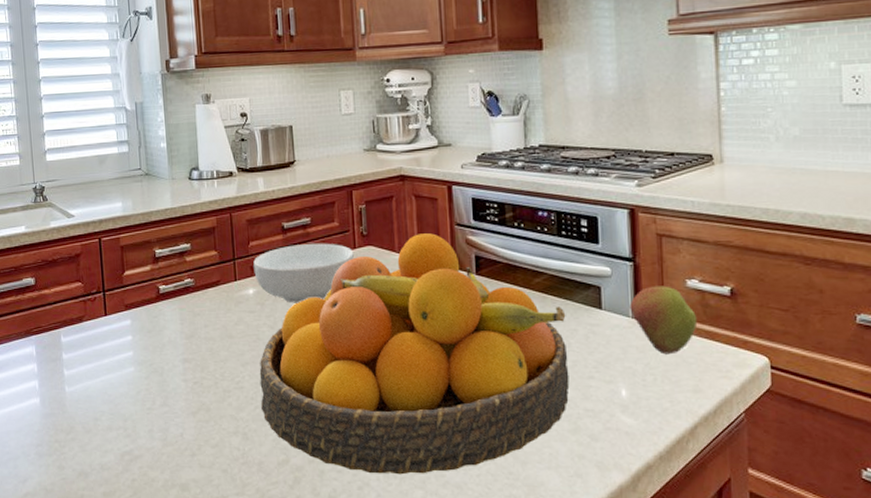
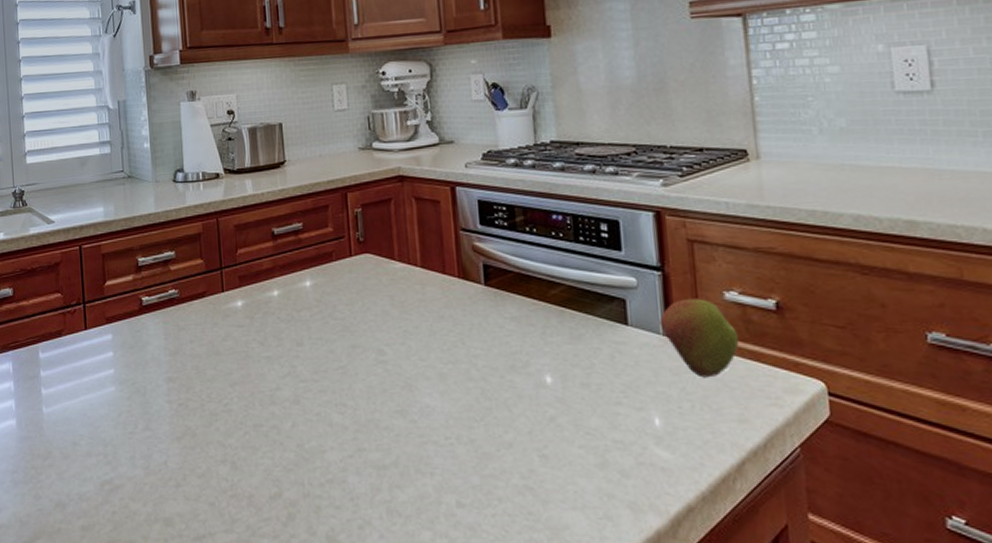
cereal bowl: present [253,243,354,303] -> none [242,250,350,317]
fruit bowl: present [259,233,570,475] -> none [249,239,595,513]

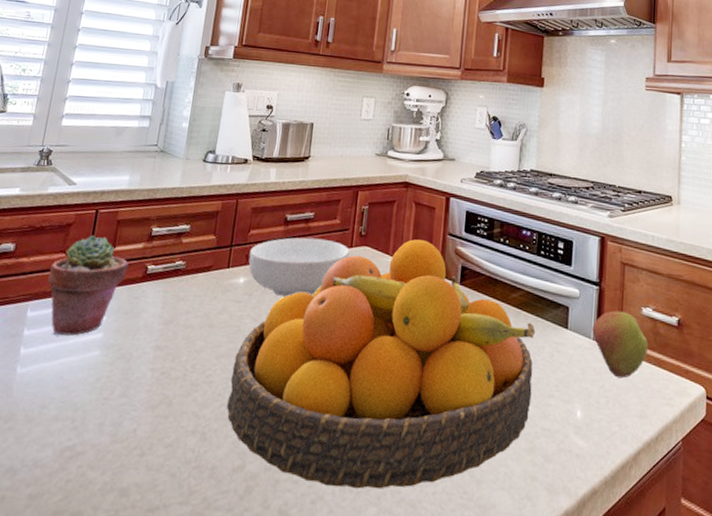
potted succulent: none [50,272,124,375] -> present [48,236,130,336]
cereal bowl: none [242,250,350,317] -> present [248,237,350,297]
fruit bowl: none [249,239,595,513] -> present [227,239,536,489]

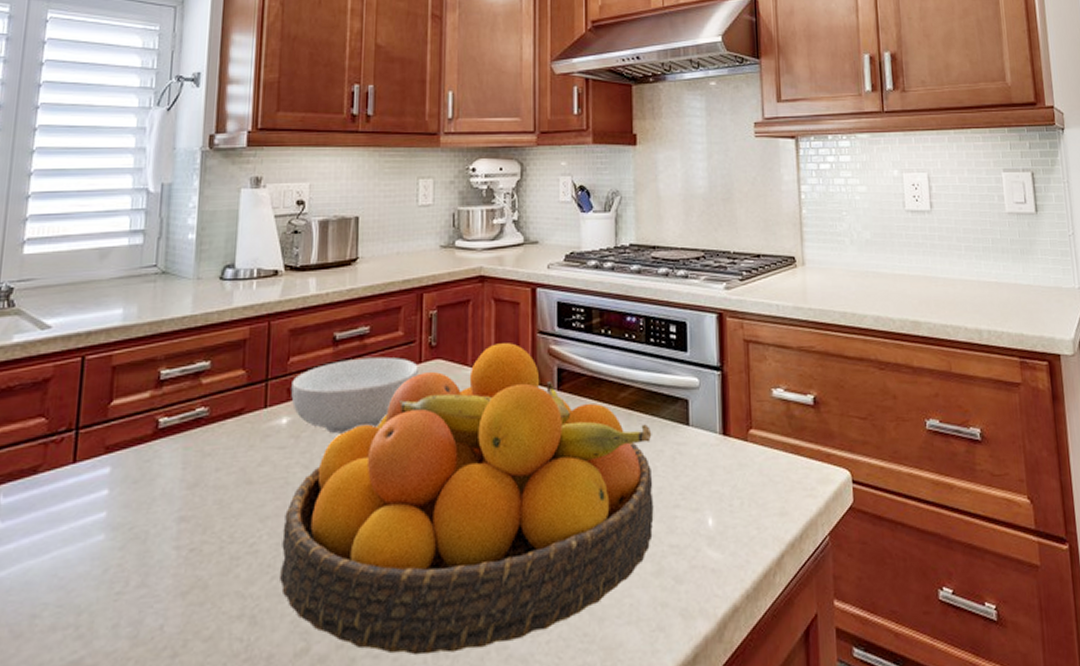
potted succulent: present [48,236,130,336] -> none [24,389,134,524]
apple: present [592,310,649,379] -> none [717,396,783,474]

